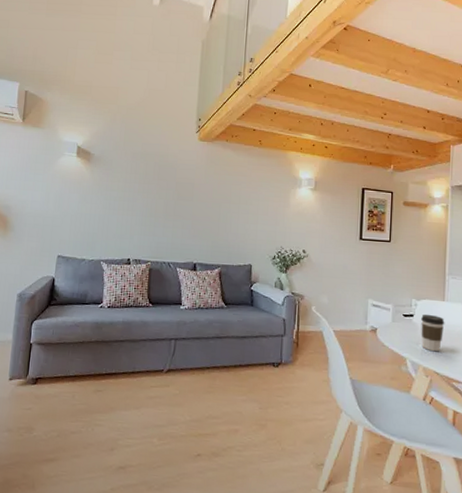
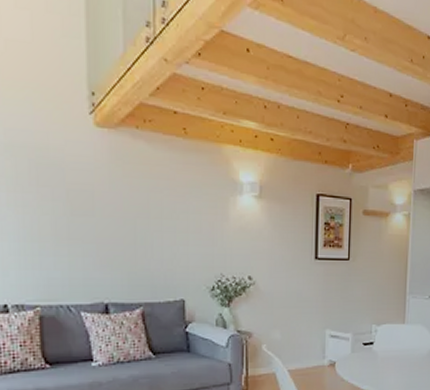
coffee cup: present [421,314,445,352] -> none [381,339,405,380]

